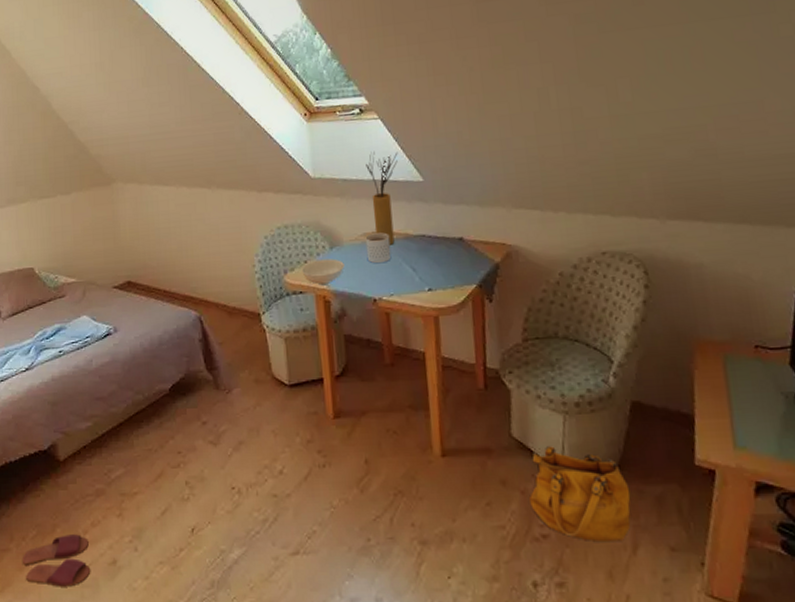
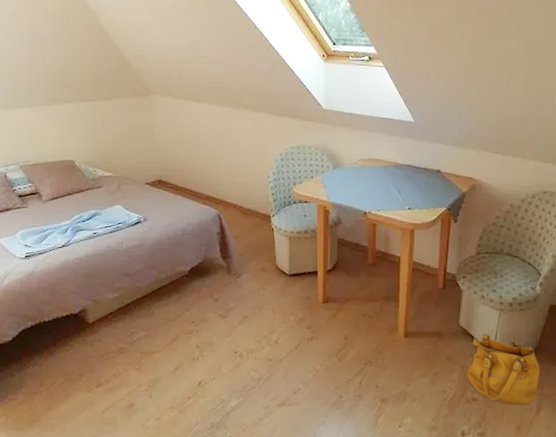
slippers: present [22,534,90,587] -> none [50,382,110,424]
bowl: present [301,258,345,285] -> none [308,177,343,197]
mug: present [365,232,392,264] -> none [362,160,383,185]
vase: present [366,151,398,245] -> none [369,93,396,171]

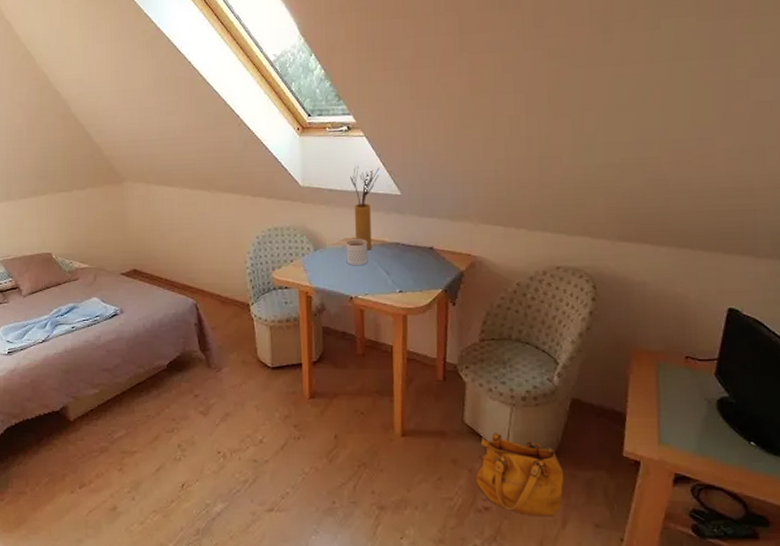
mug: none [362,160,383,185] -> present [346,239,368,266]
vase: none [369,93,396,171] -> present [350,165,380,250]

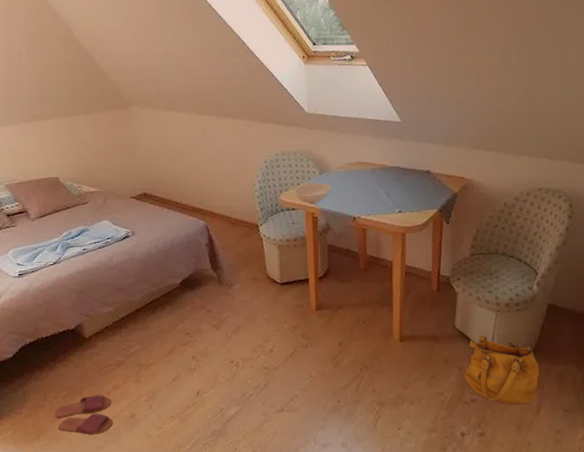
slippers: none [35,483,93,527] -> present [54,395,112,435]
bowl: none [288,259,326,282] -> present [295,182,331,203]
mug: present [346,239,368,266] -> none [349,163,370,189]
vase: present [350,165,380,250] -> none [353,93,381,174]

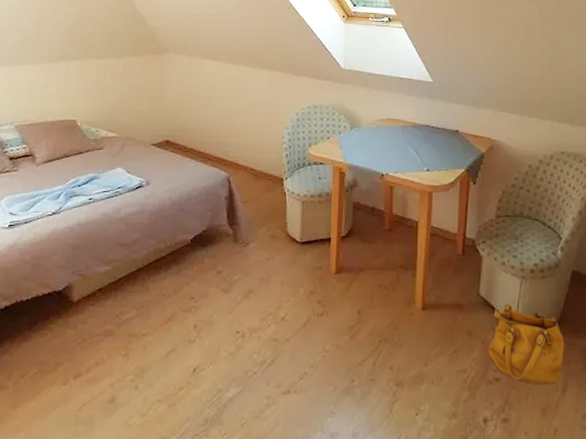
slippers: present [54,395,112,435] -> none [17,373,90,424]
bowl: present [295,182,331,203] -> none [324,137,361,158]

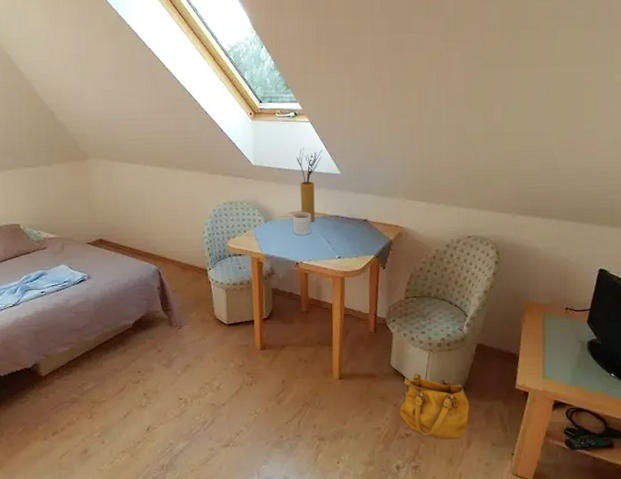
mug: none [380,120,401,145] -> present [292,212,312,236]
vase: none [388,53,415,131] -> present [297,147,323,222]

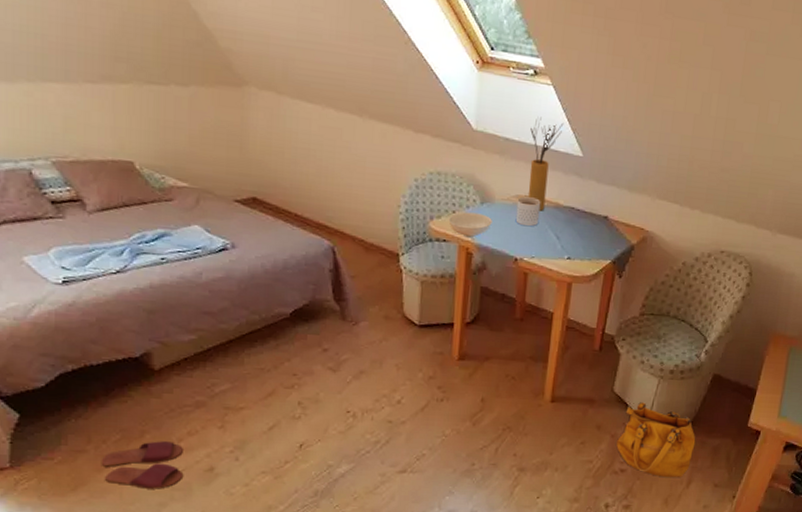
slippers: none [10,431,66,469] -> present [101,441,183,489]
bowl: none [241,230,275,249] -> present [448,212,492,237]

